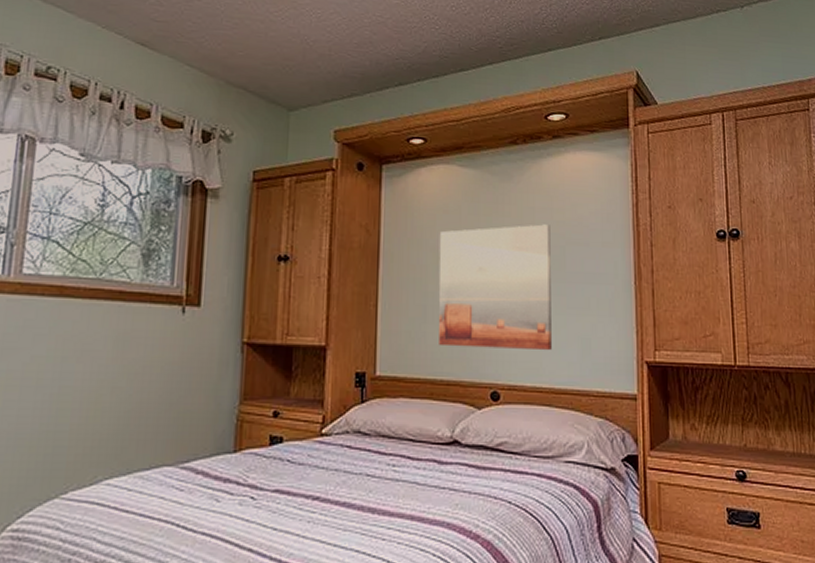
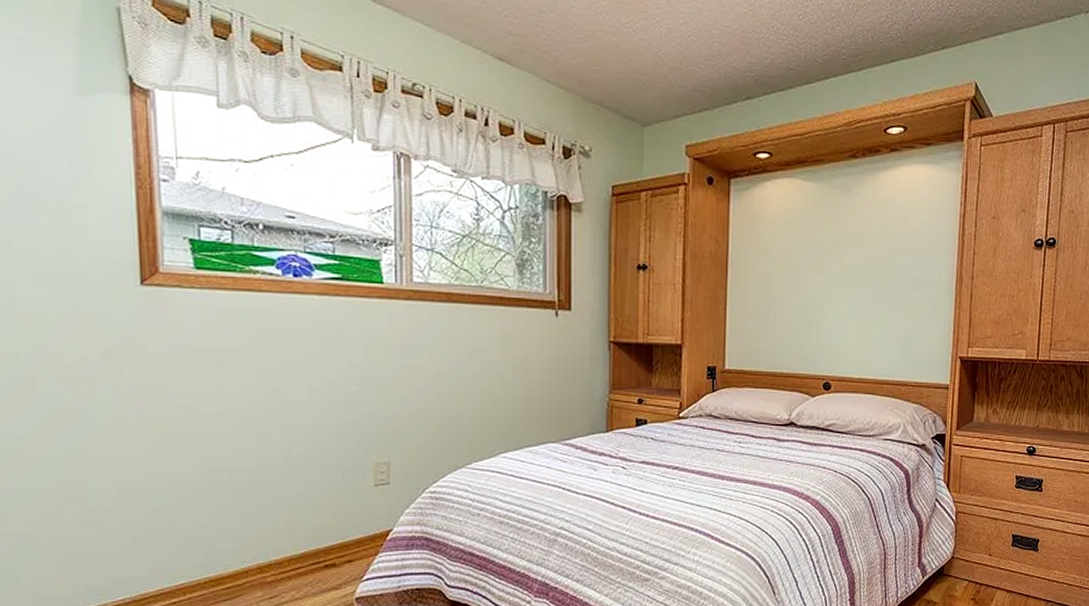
wall art: present [438,224,552,351] -> none [780,234,883,348]

